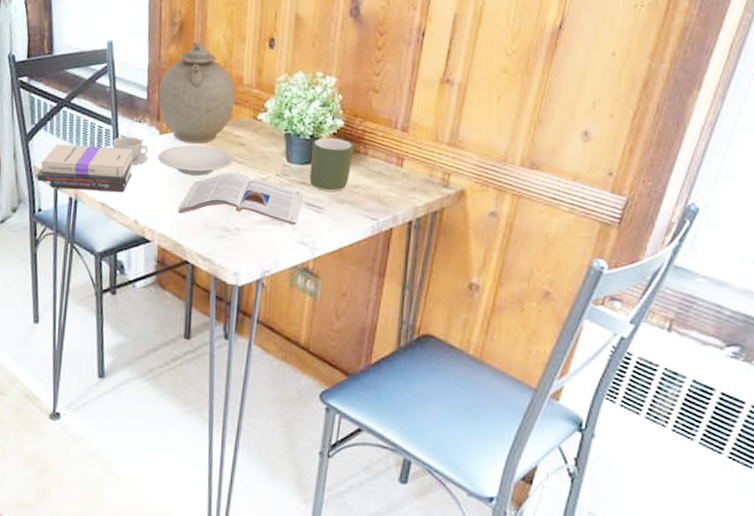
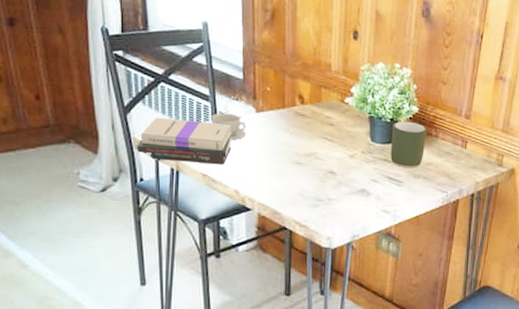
teapot: present [157,41,235,144] -> none [253,28,324,122]
saucer: present [158,144,234,176] -> none [255,122,325,151]
magazine: present [178,172,303,225] -> none [276,149,385,196]

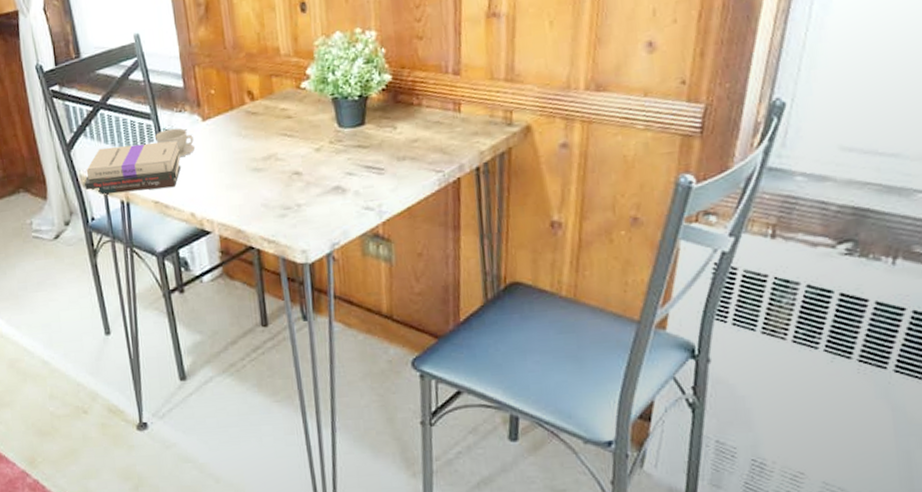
mug: present [390,121,428,168] -> none [361,93,407,151]

